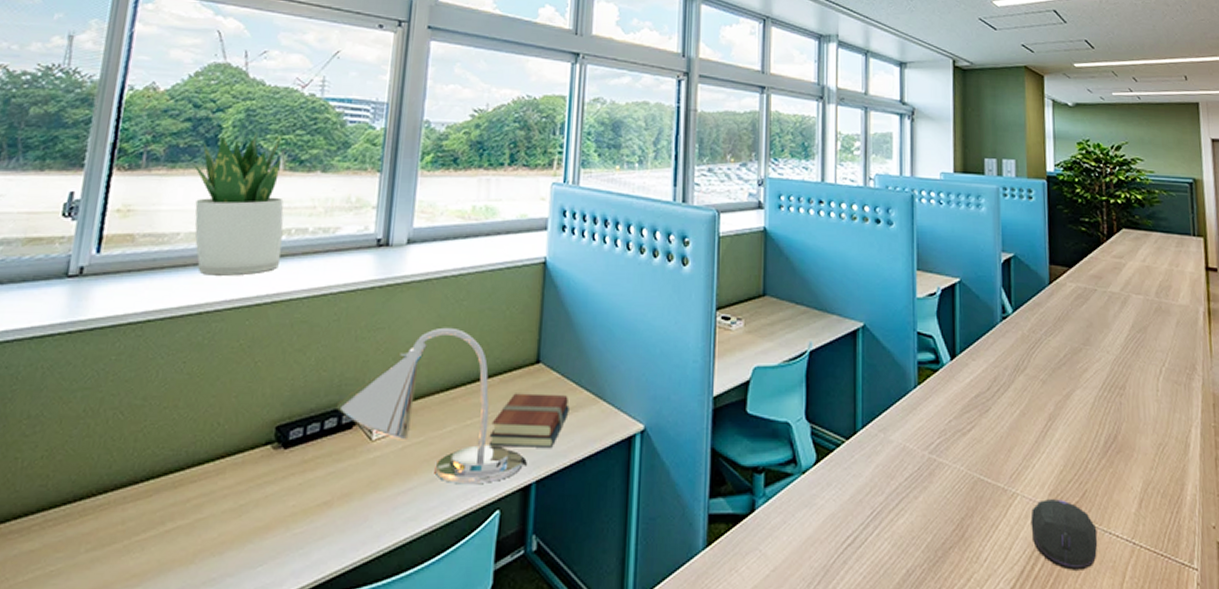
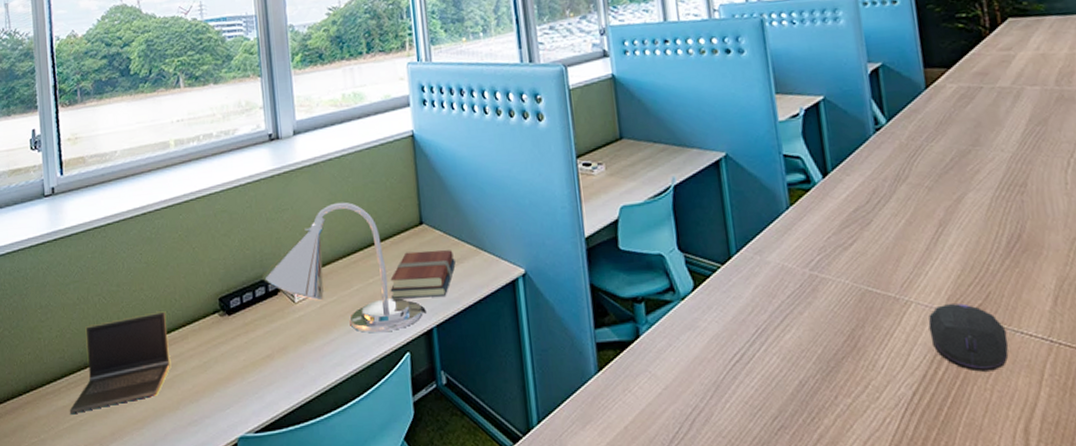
laptop computer: none [37,438,201,561] -> present [69,312,170,413]
planter: present [191,131,284,276] -> none [114,54,196,183]

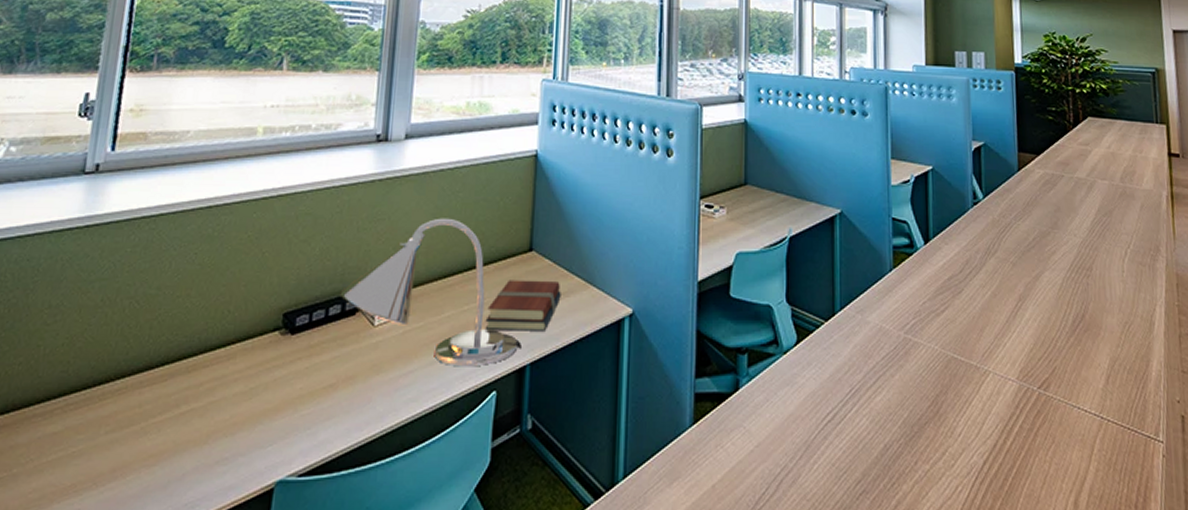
laptop computer: present [69,312,170,413] -> none [59,325,213,442]
computer mouse: present [928,303,1009,372] -> none [1002,376,1067,444]

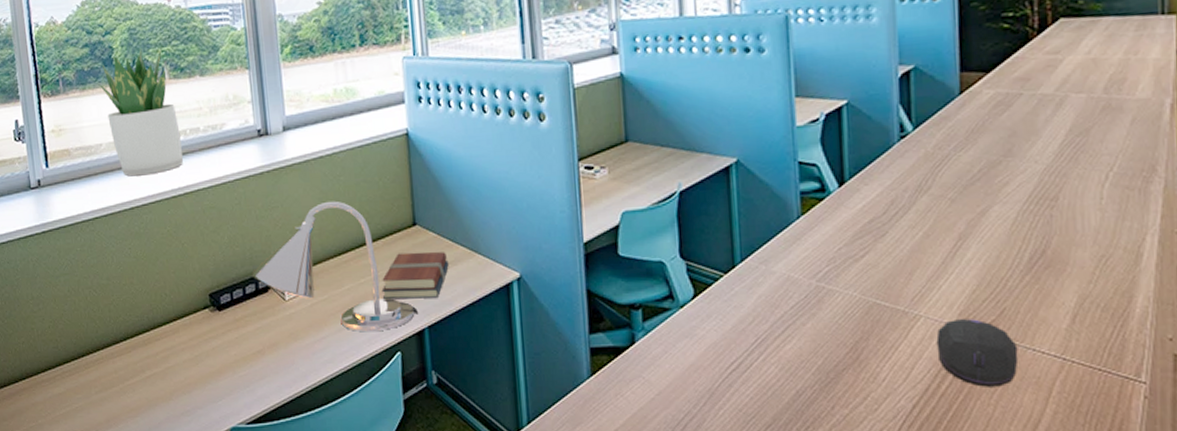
planter: none [200,33,288,171] -> present [97,44,183,177]
computer mouse: none [1002,376,1067,444] -> present [936,319,1019,387]

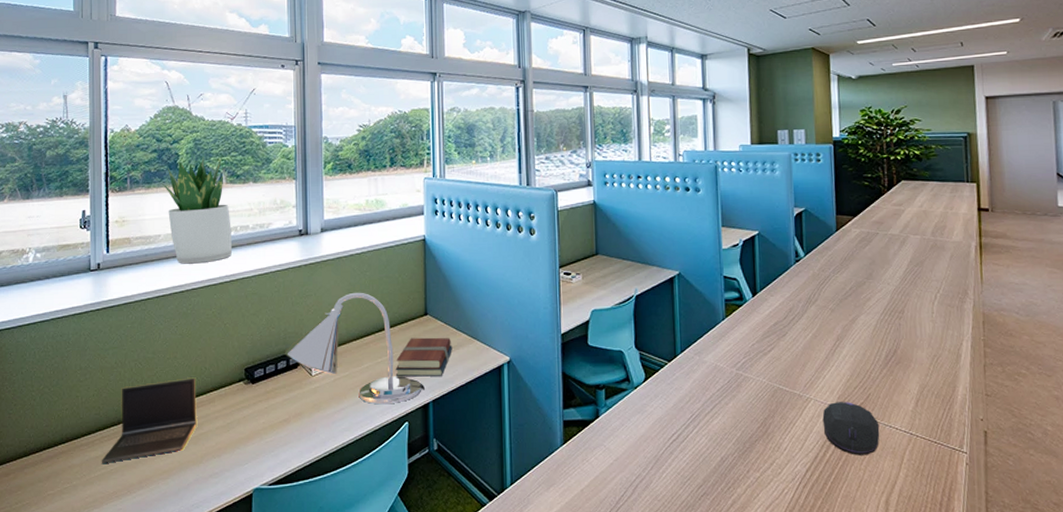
laptop computer: none [64,306,162,401] -> present [101,379,197,463]

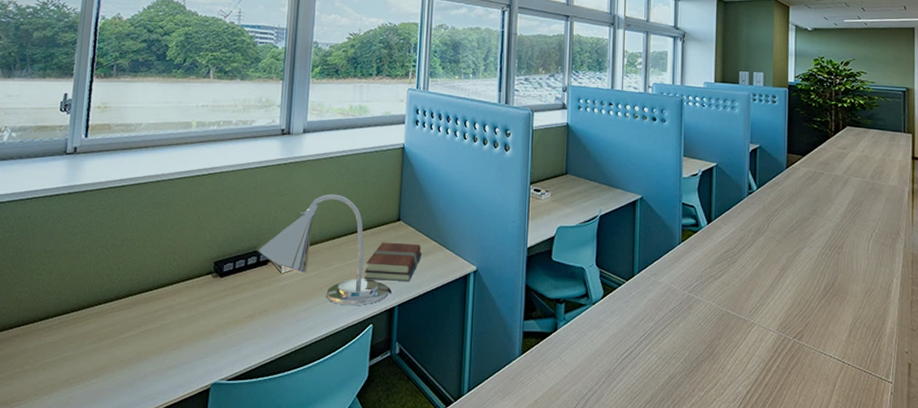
laptop computer: present [101,379,197,463] -> none [56,268,163,349]
planter: present [161,154,232,264] -> none [148,49,215,155]
computer mouse: present [822,402,880,455] -> none [764,328,816,380]

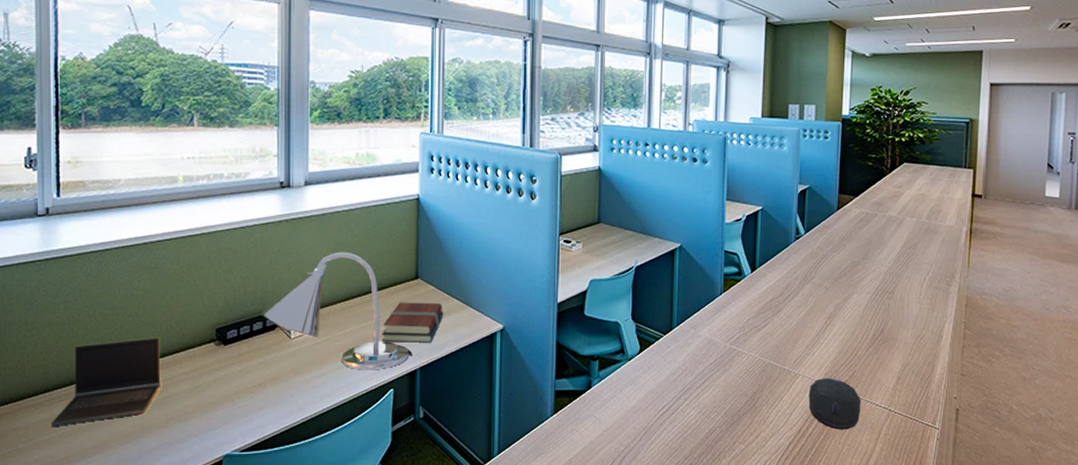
laptop computer: none [56,268,163,349] -> present [51,338,161,426]
computer mouse: none [764,328,816,380] -> present [808,378,861,430]

